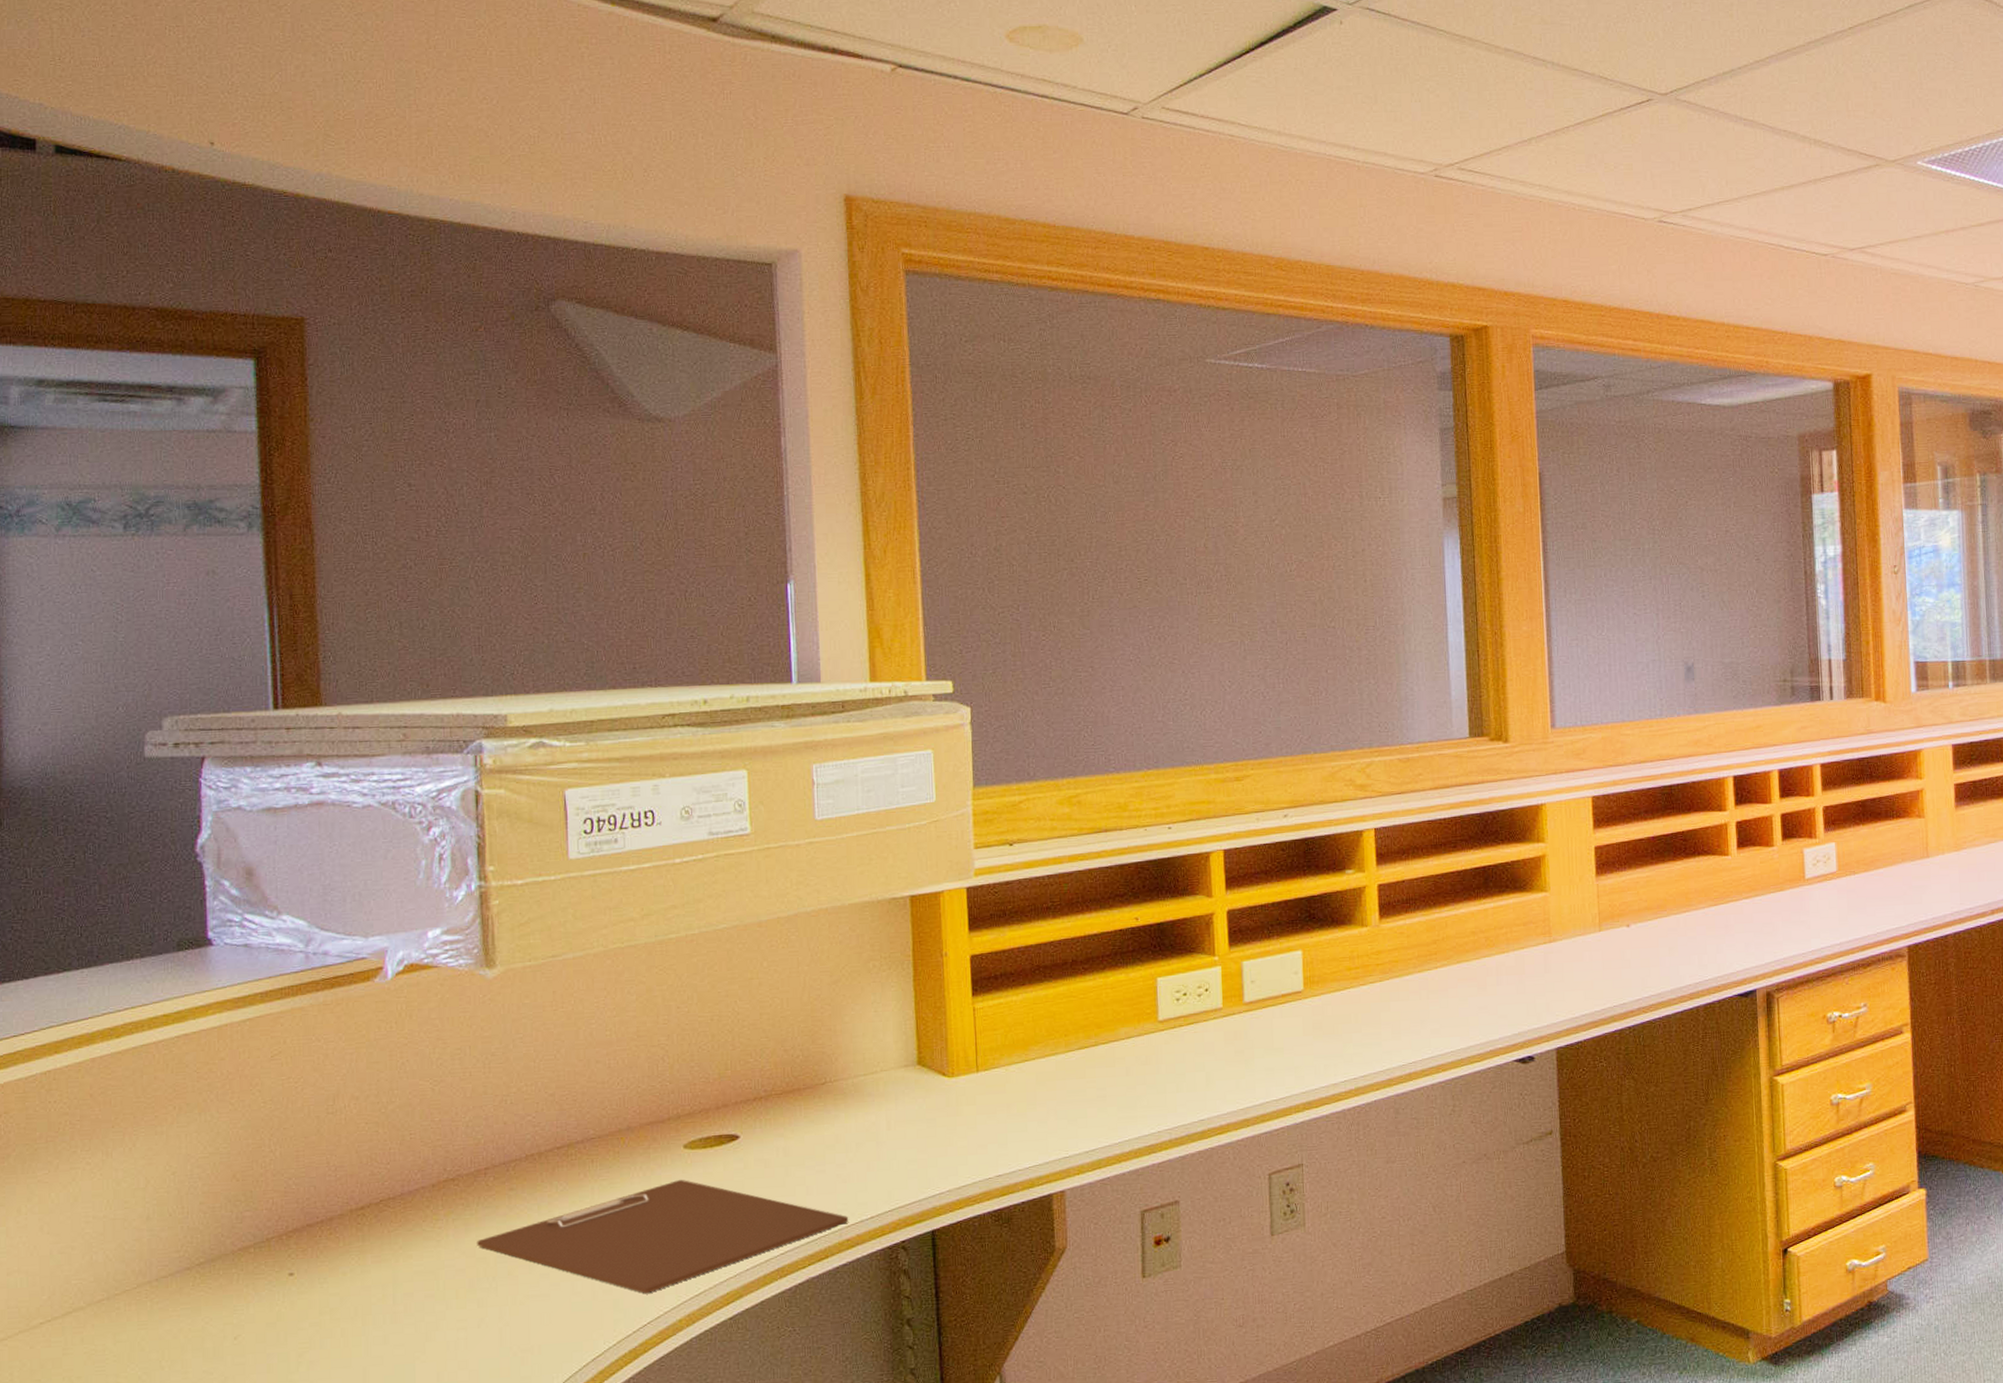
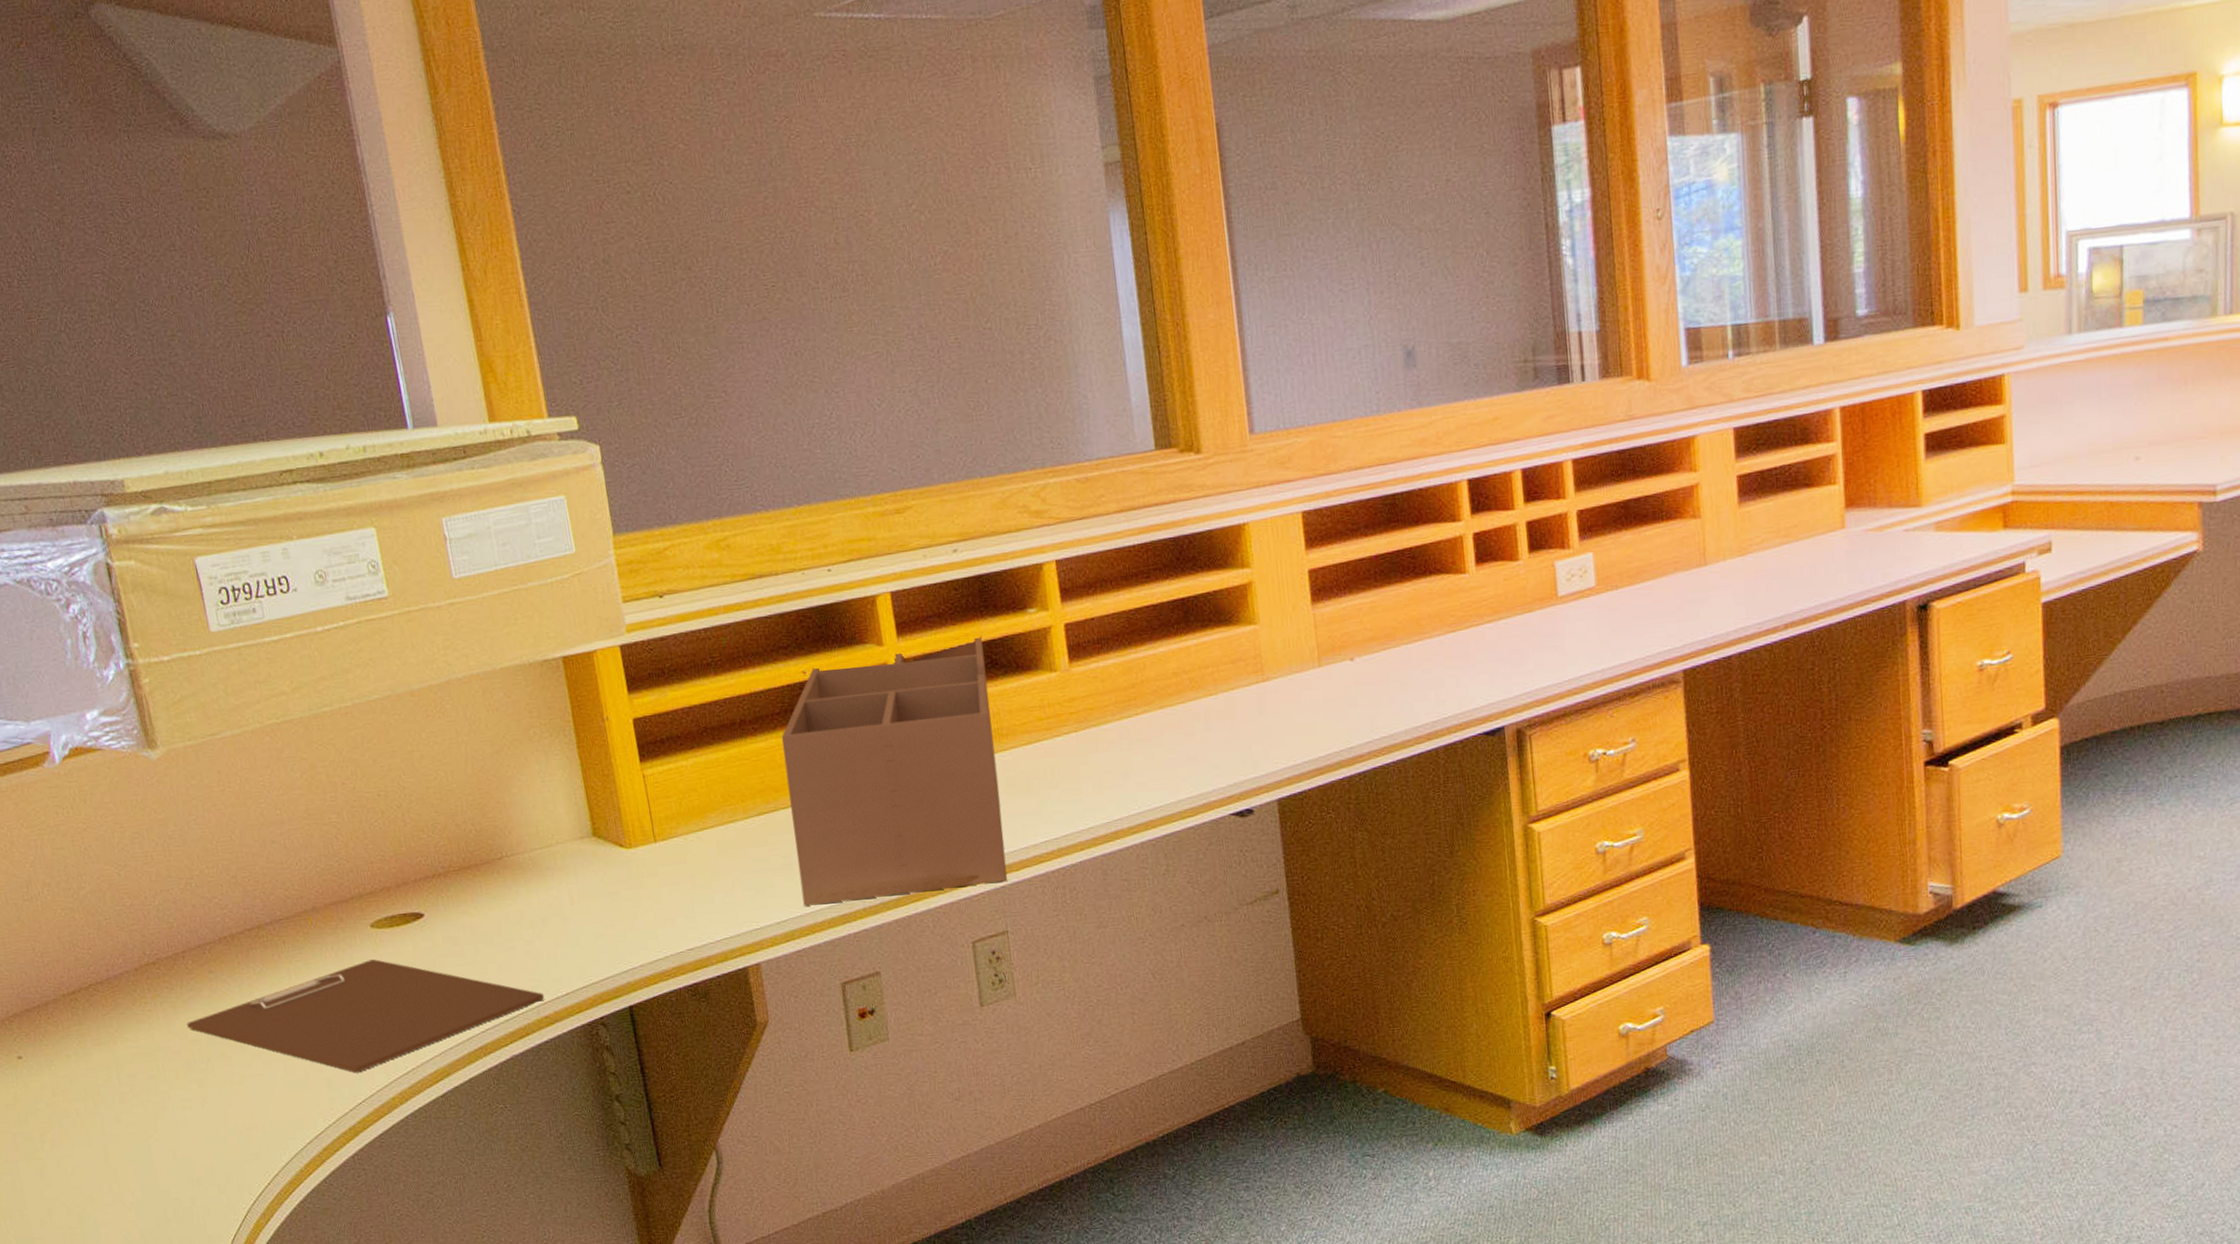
desk organizer: none [1109,890,1307,1136] -> present [781,634,1007,906]

